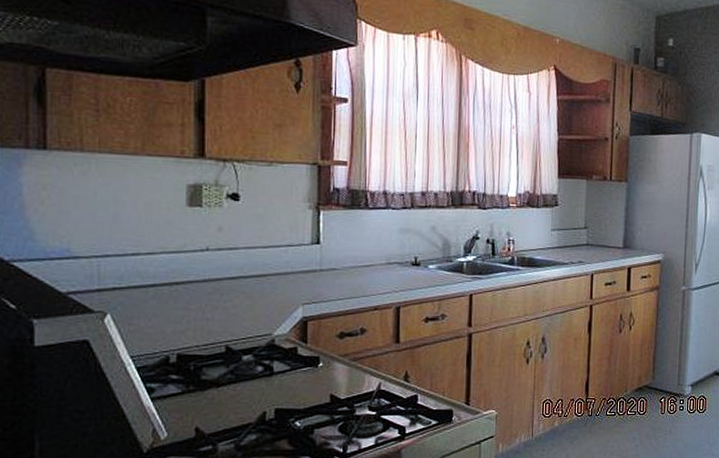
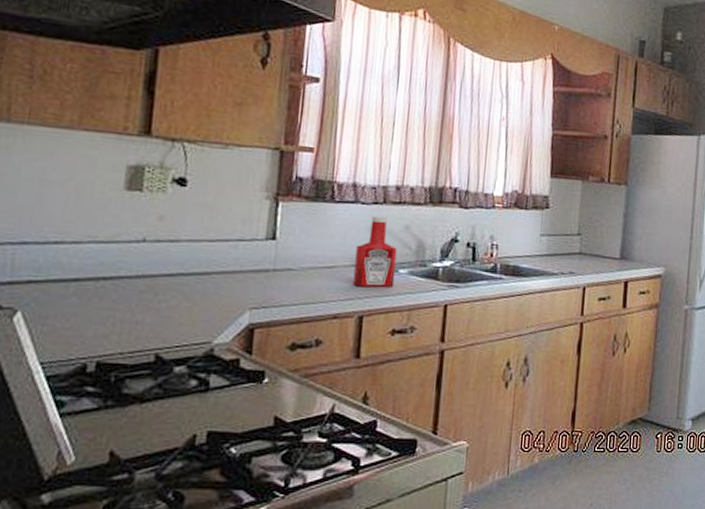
ketchup bottle: none [389,219,426,282] -> present [353,216,398,288]

